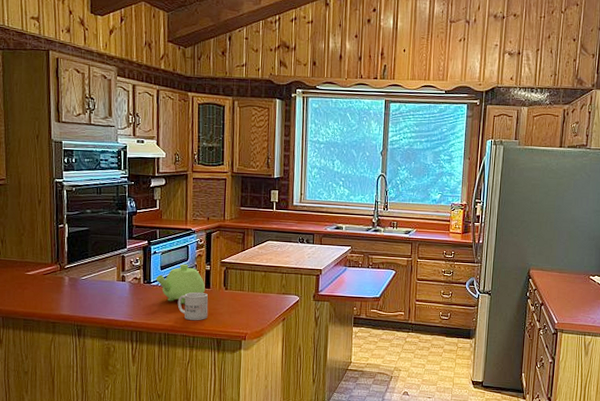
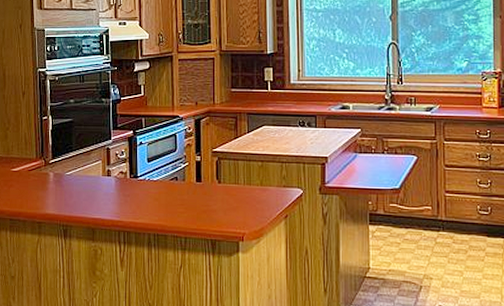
teapot: present [156,263,205,304] -> none [143,155,196,200]
mug: present [177,291,208,321] -> none [167,186,200,219]

